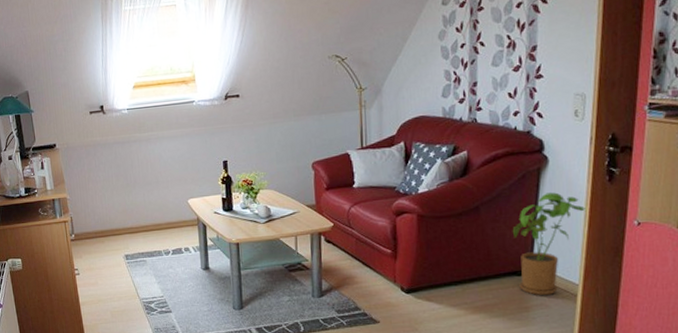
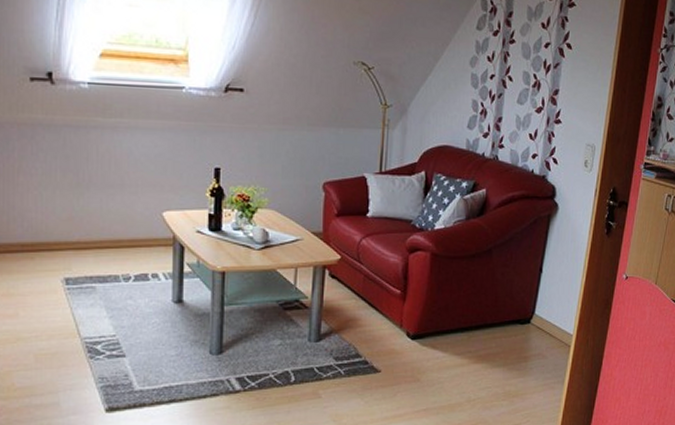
house plant: present [512,192,585,295] -> none [520,241,585,345]

